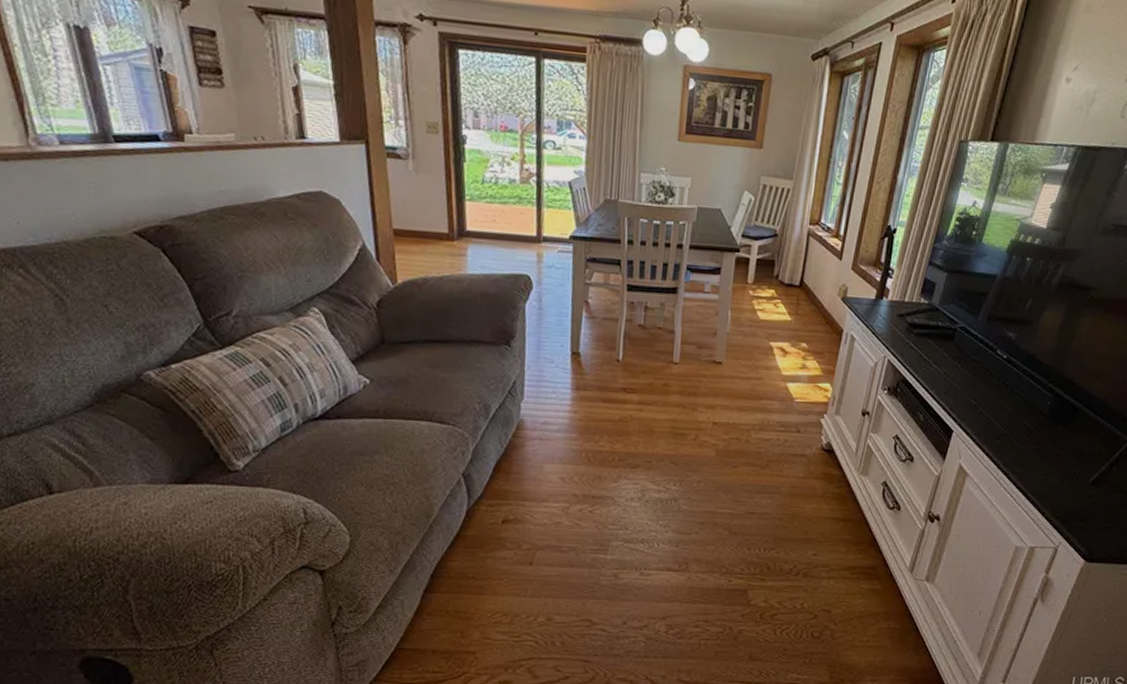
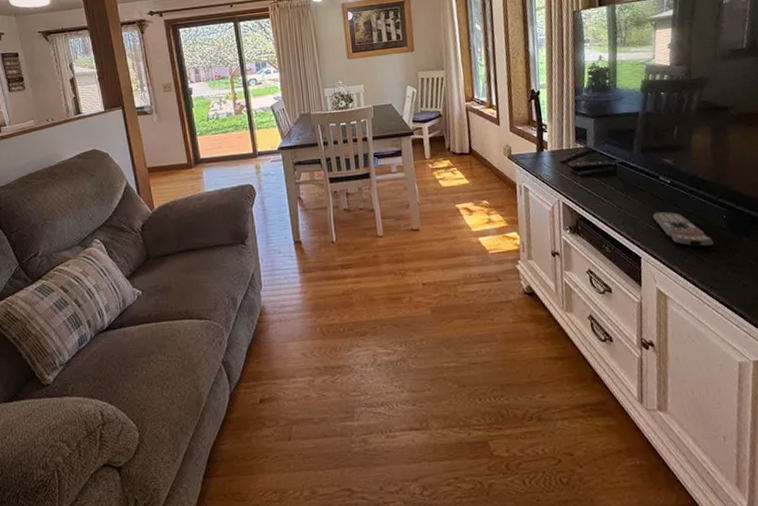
remote control: none [978,387,1030,431] -> present [653,211,714,247]

